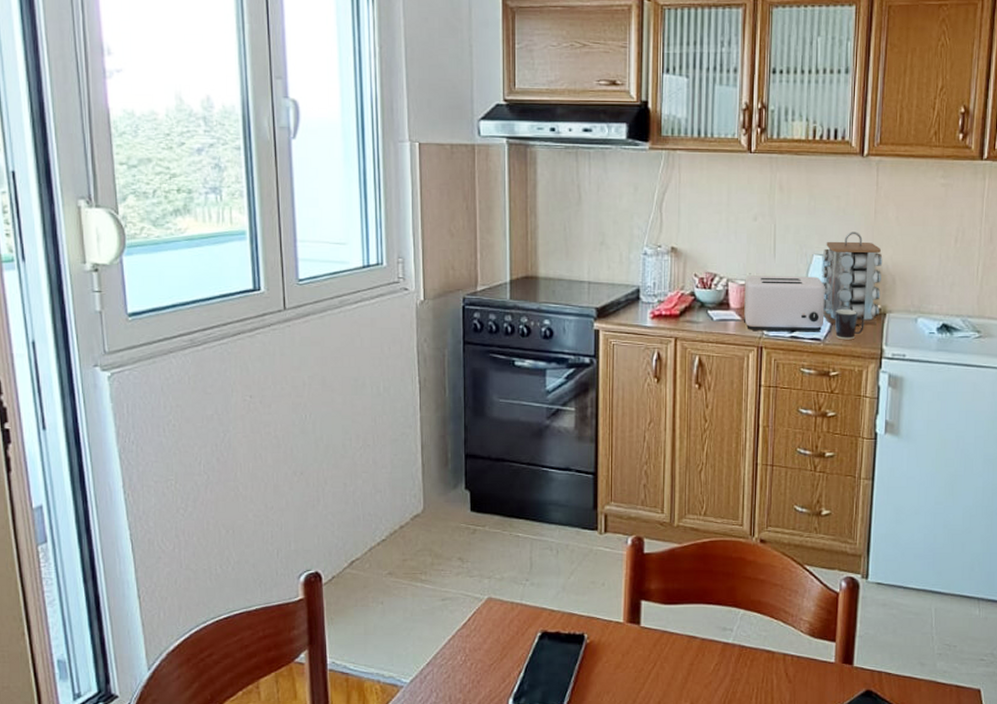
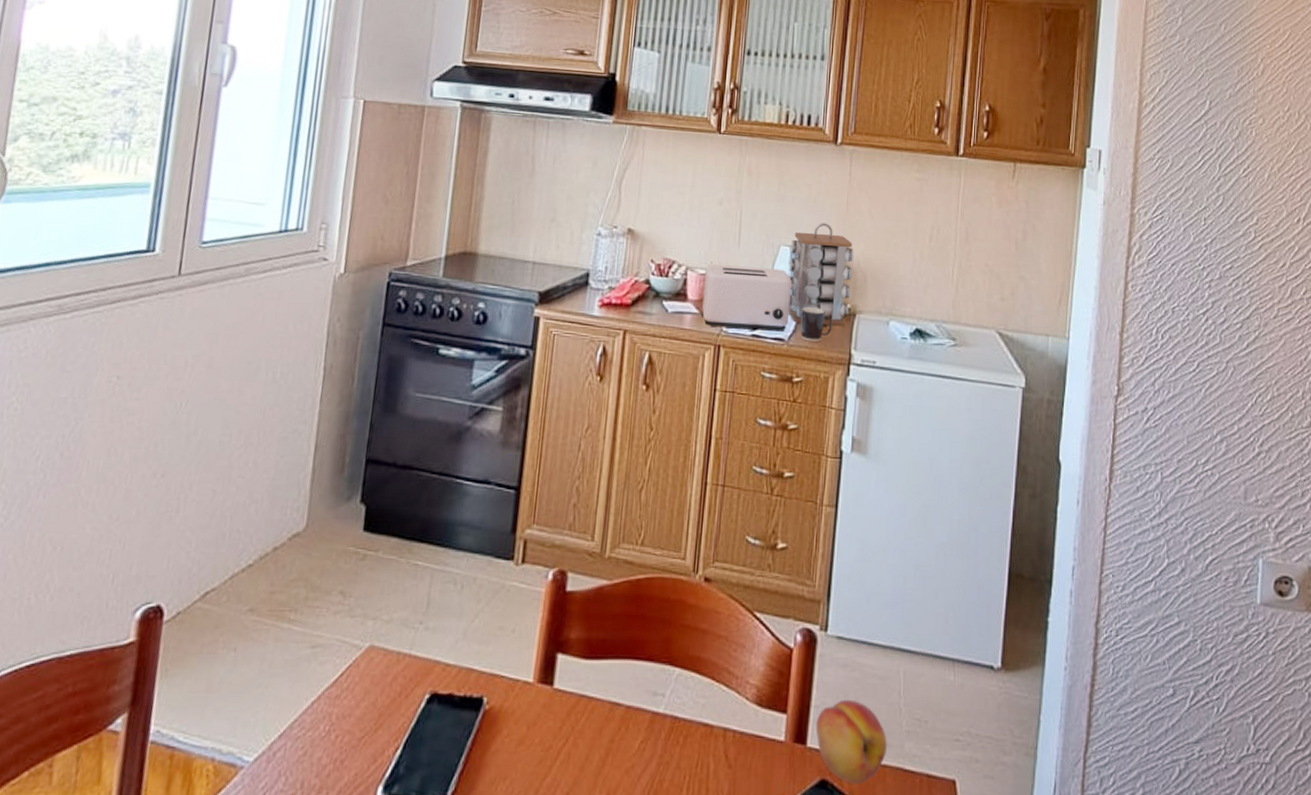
fruit: none [860,630,922,694] -> present [815,699,887,785]

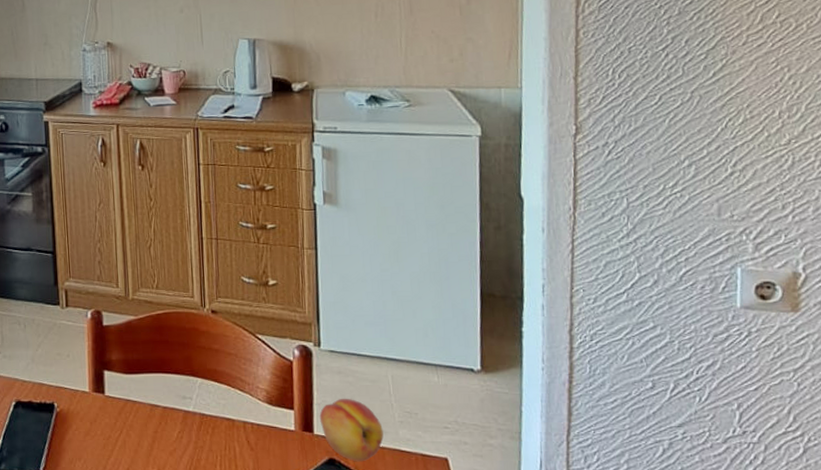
toaster: present [700,264,794,331] -> none [176,59,255,113]
spice rack: present [788,223,854,327] -> none [247,15,307,103]
mug: present [800,306,833,342] -> none [263,87,294,117]

